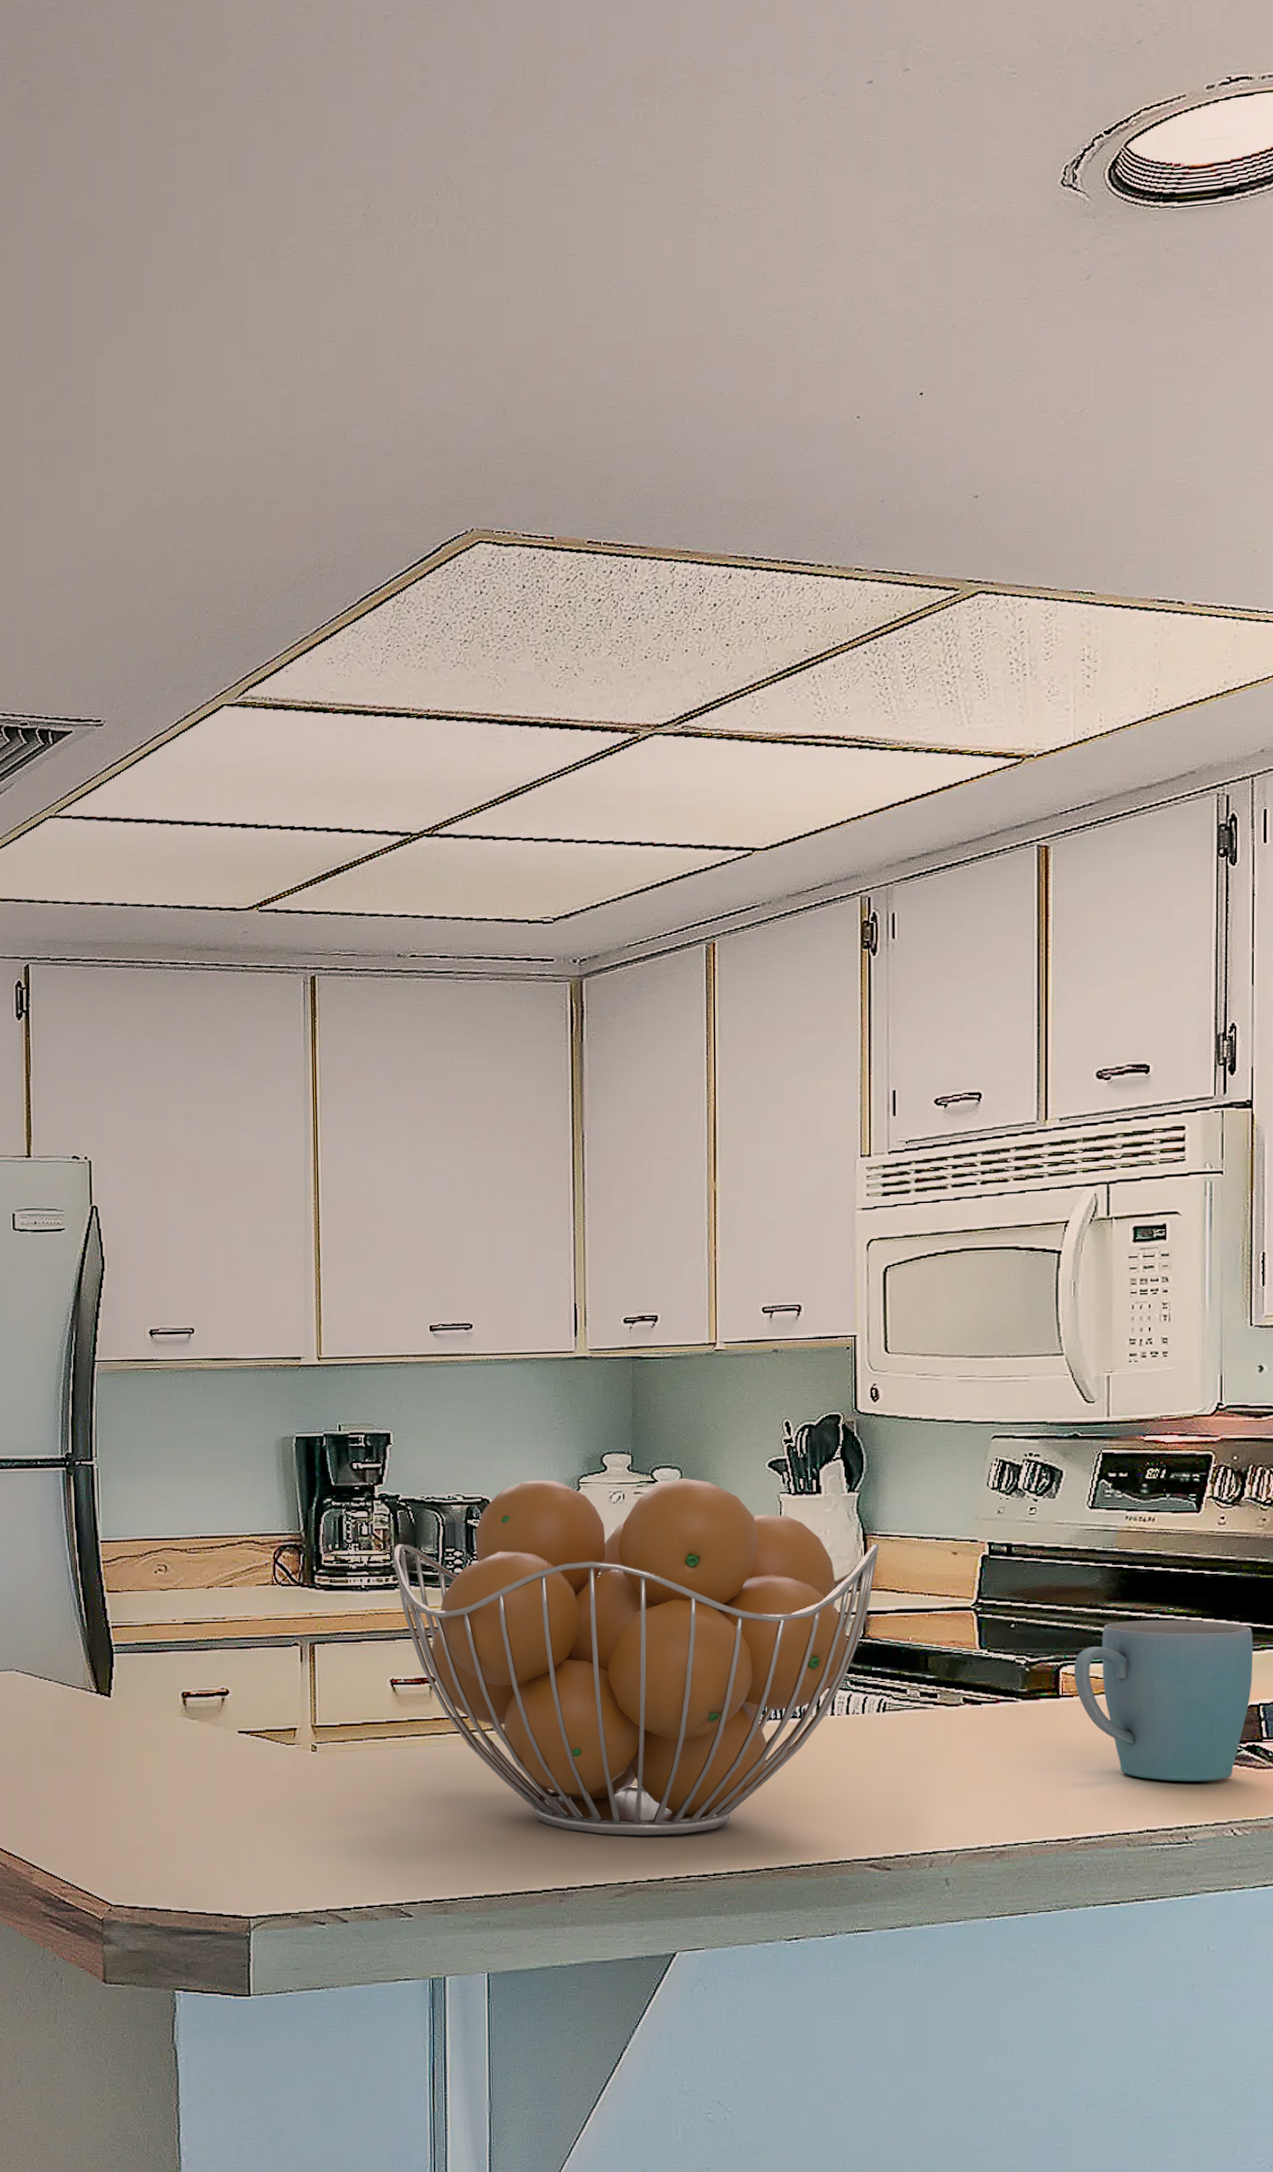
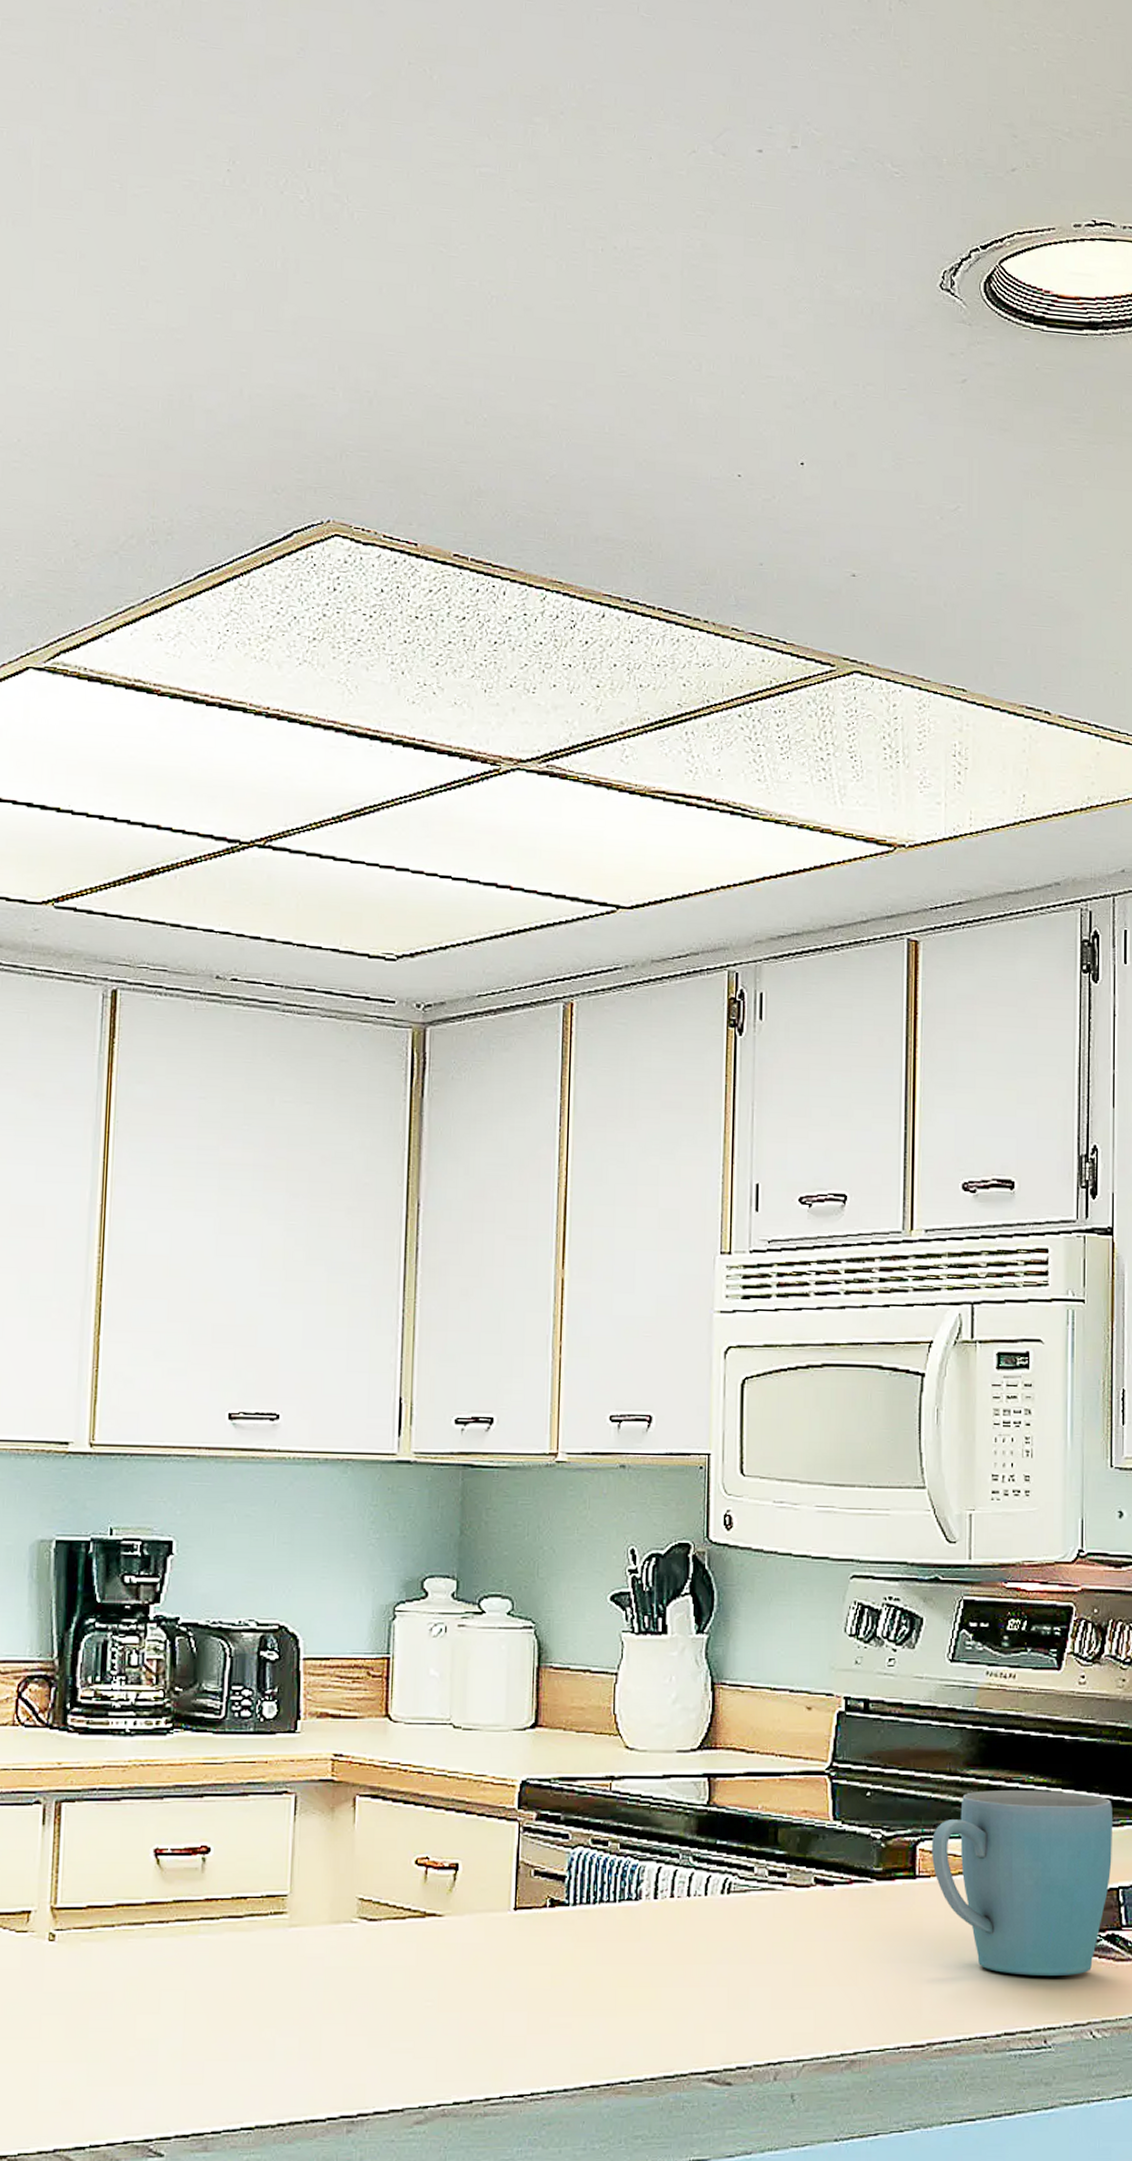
fruit basket: present [392,1478,879,1835] -> none [166,1605,728,2046]

